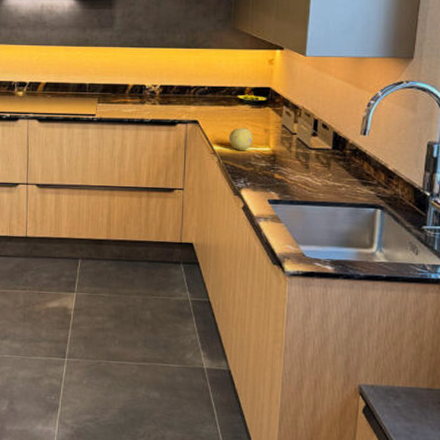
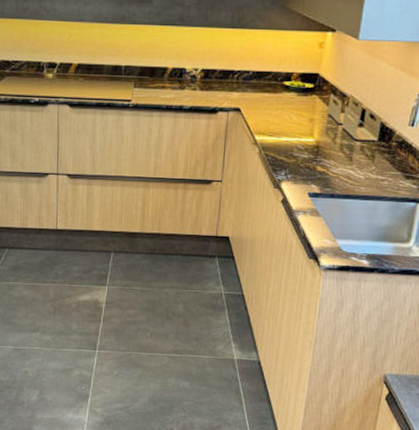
fruit: present [228,127,253,150] -> none [271,116,297,141]

